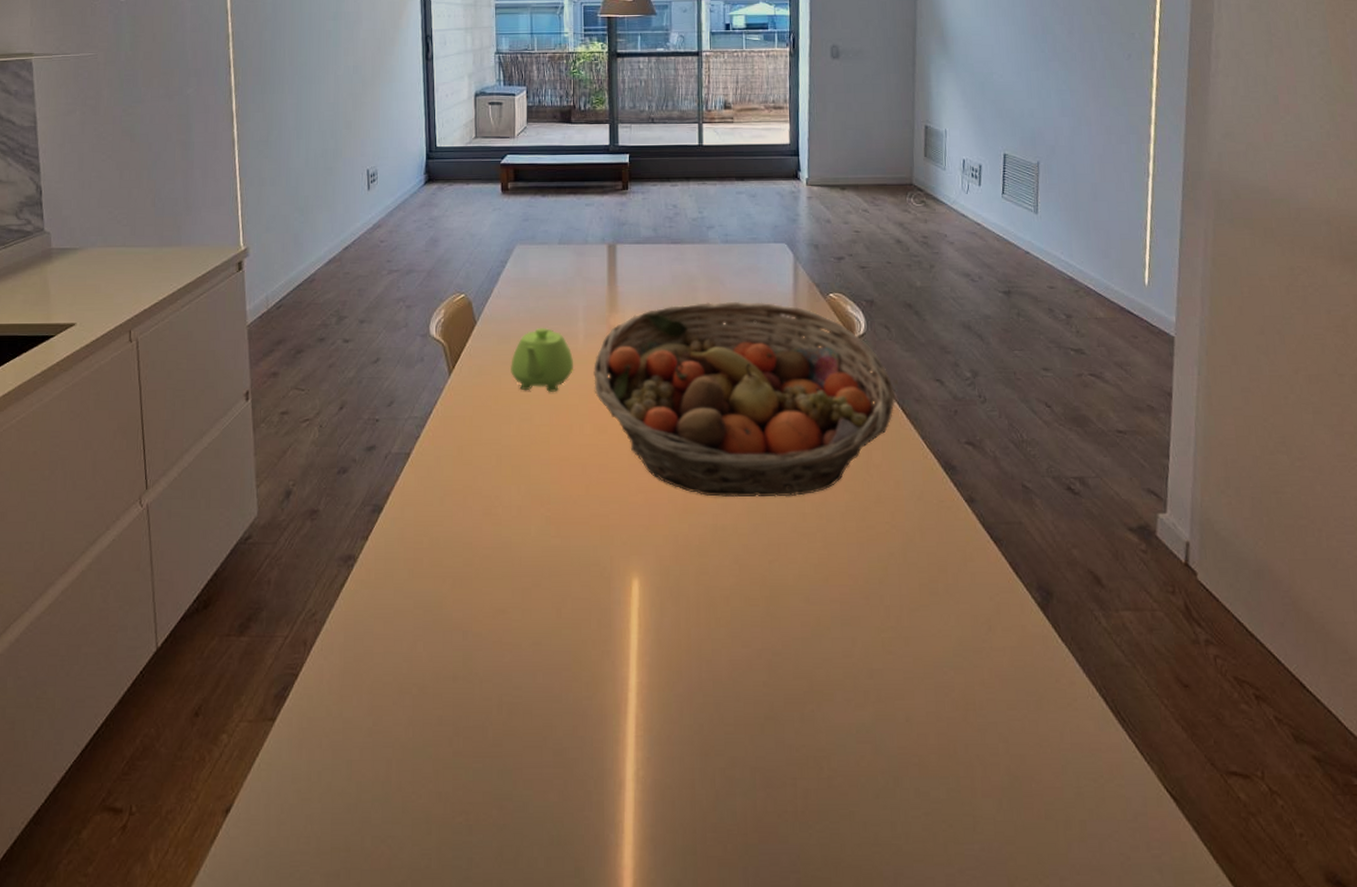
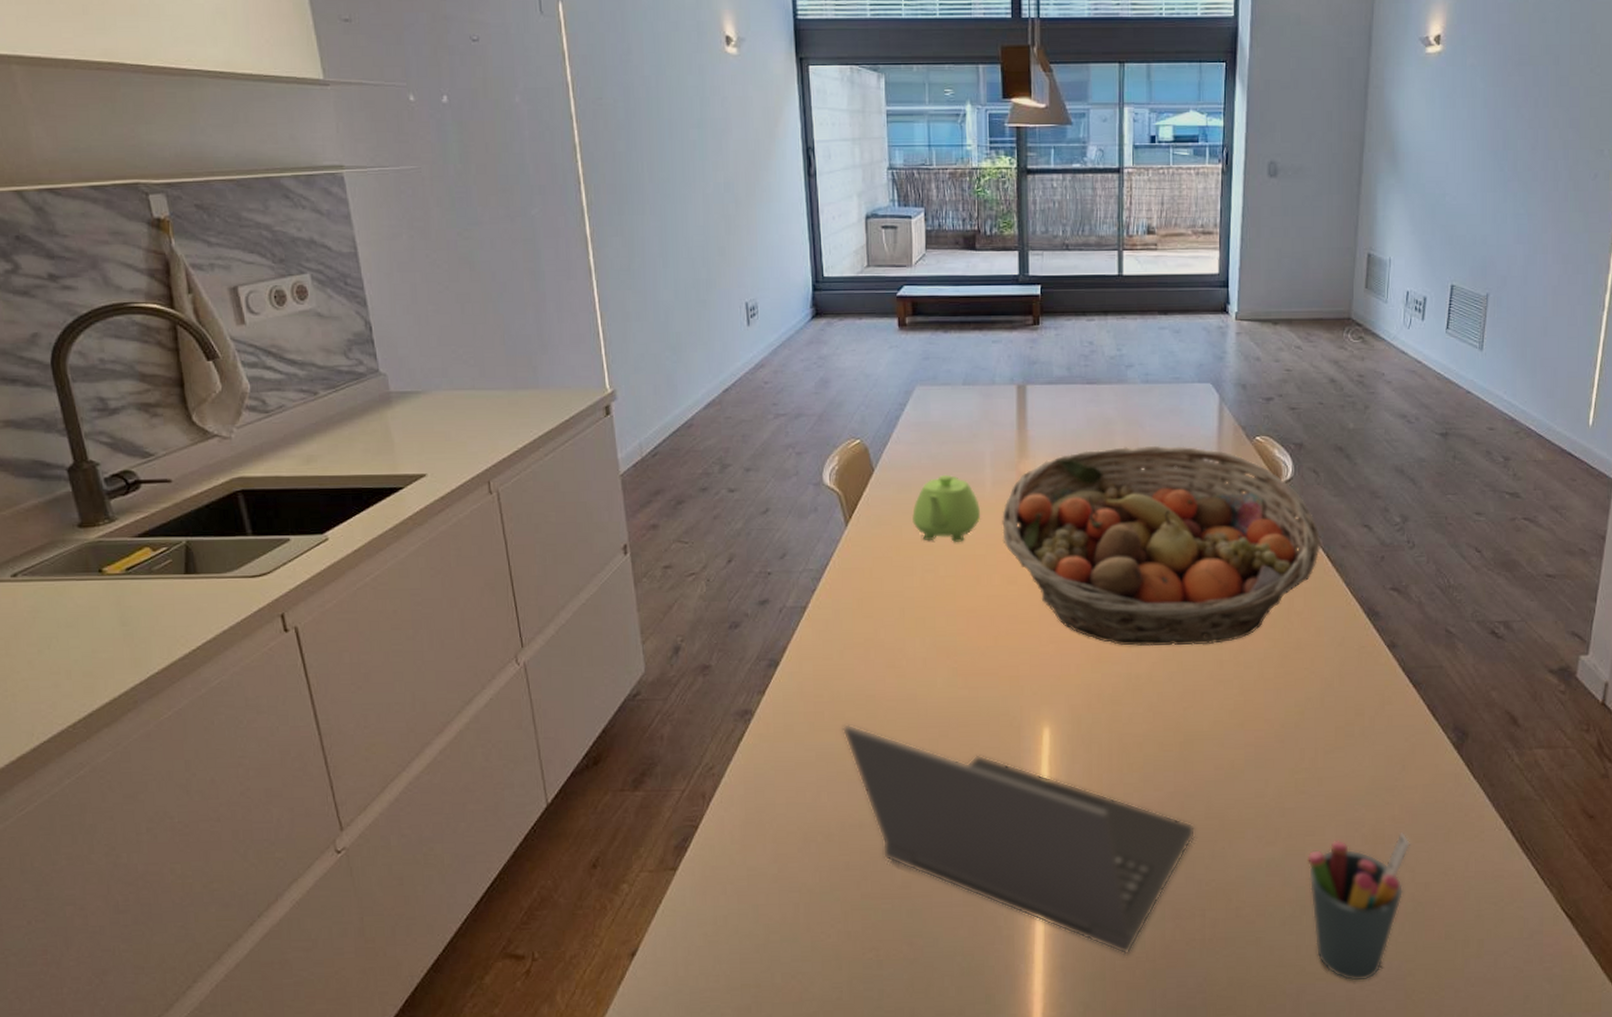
laptop computer: none [439,571,785,826] -> present [842,723,1196,955]
pen holder: none [897,699,1003,865] -> present [1306,833,1411,982]

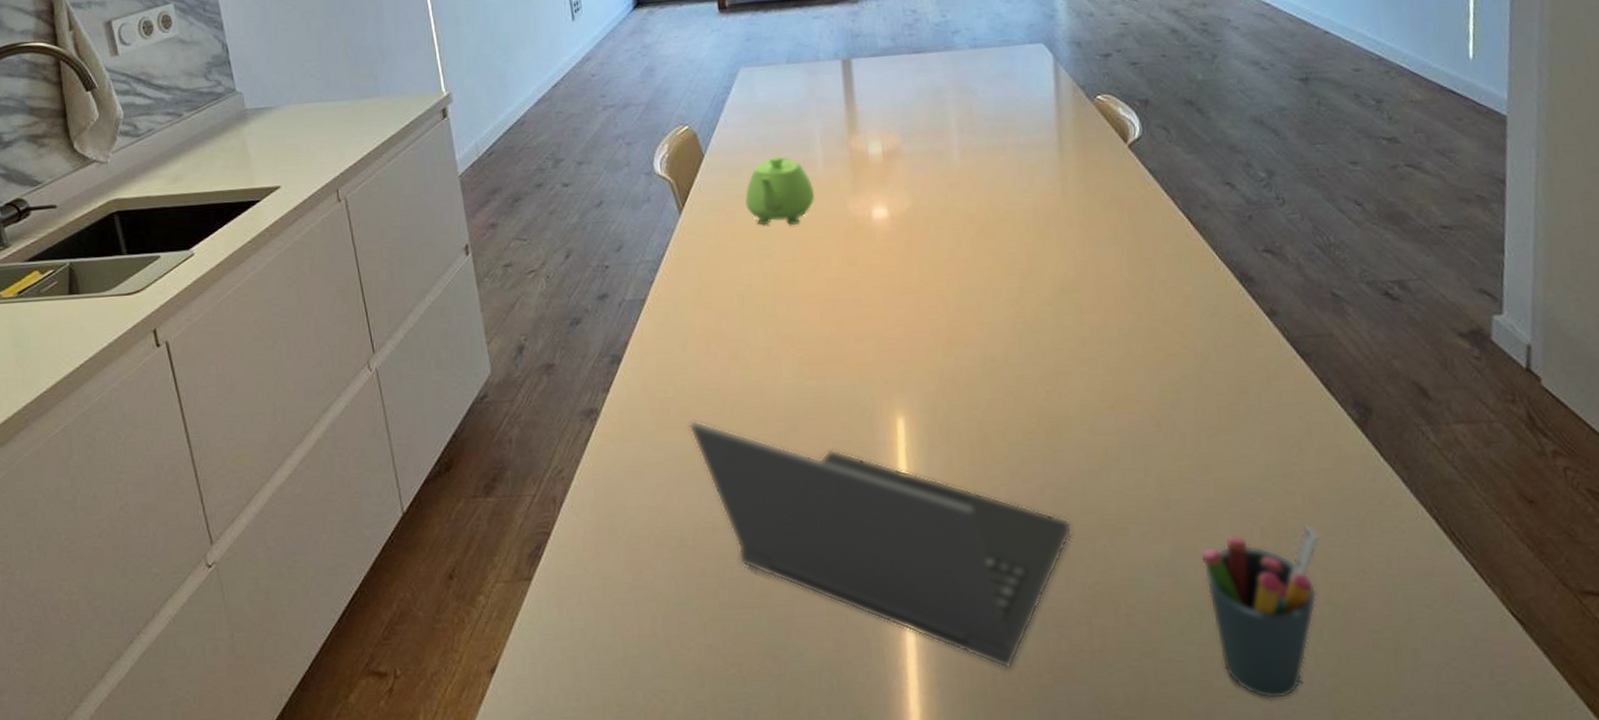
fruit basket: present [1002,445,1320,646] -> none [836,110,1179,326]

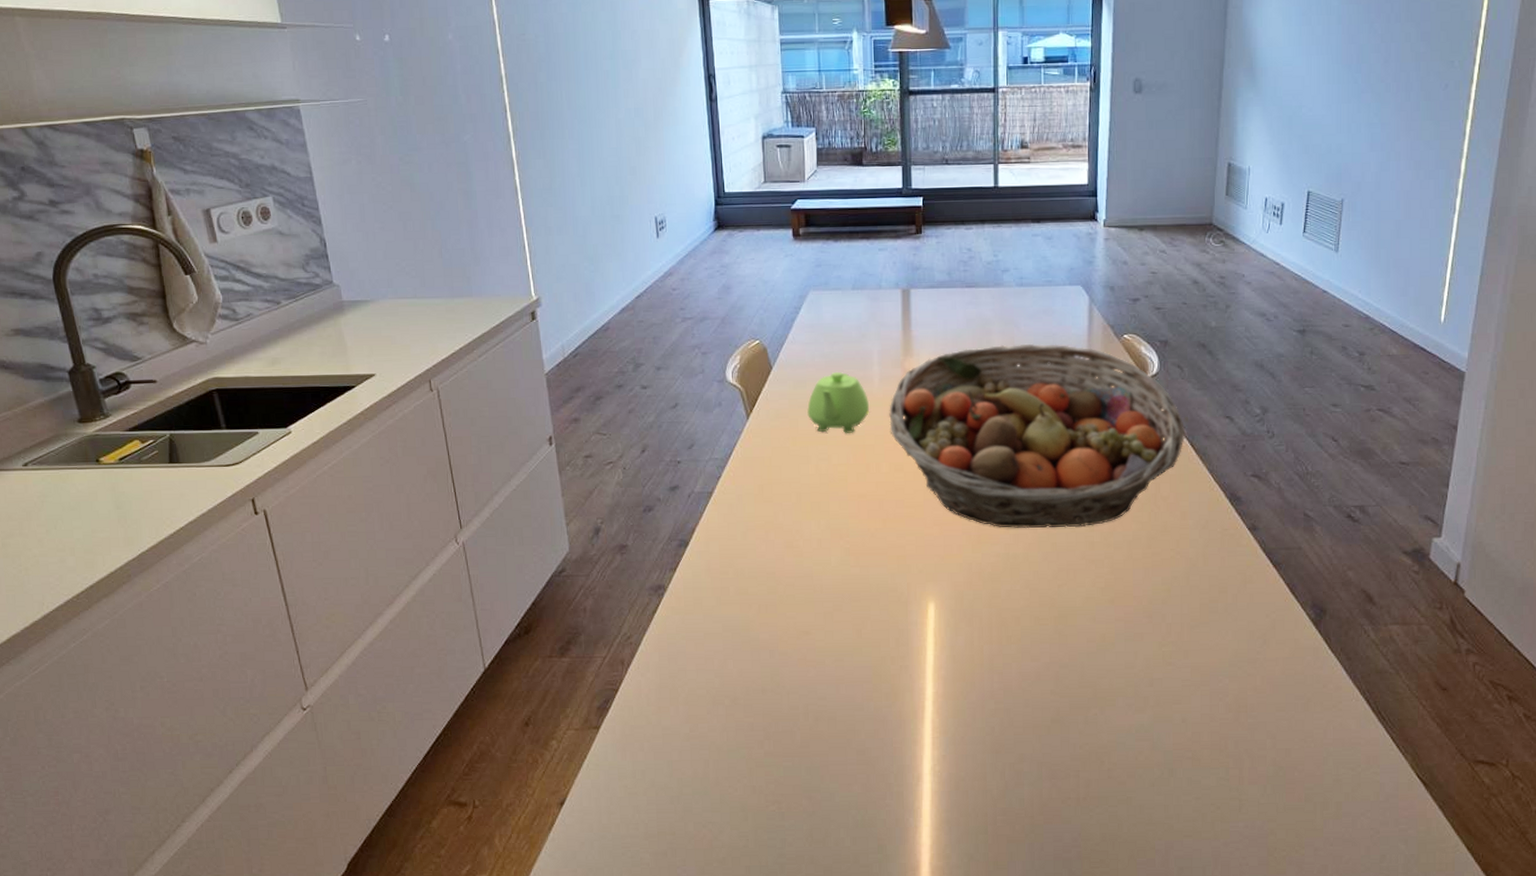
laptop computer: present [688,419,1073,669] -> none [745,598,1070,811]
fruit basket: none [836,110,1179,326] -> present [889,343,1185,528]
pen holder: present [1200,525,1320,700] -> none [1174,702,1272,839]

